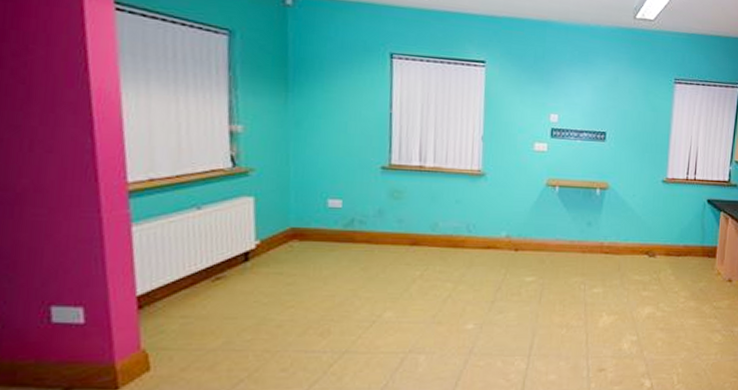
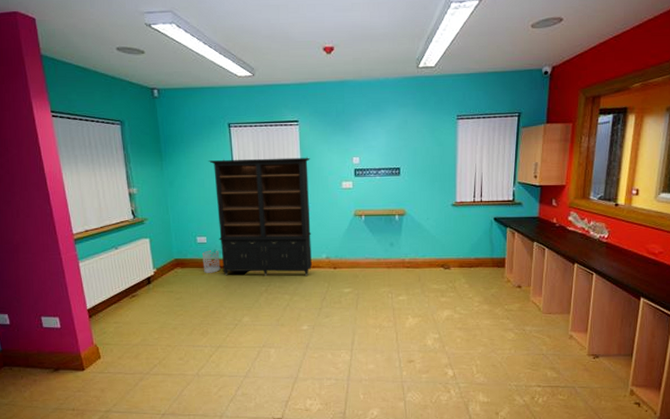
wastebasket: none [332,218,359,250] -> present [201,250,221,273]
bookcase: none [356,98,496,259] -> present [208,156,313,277]

